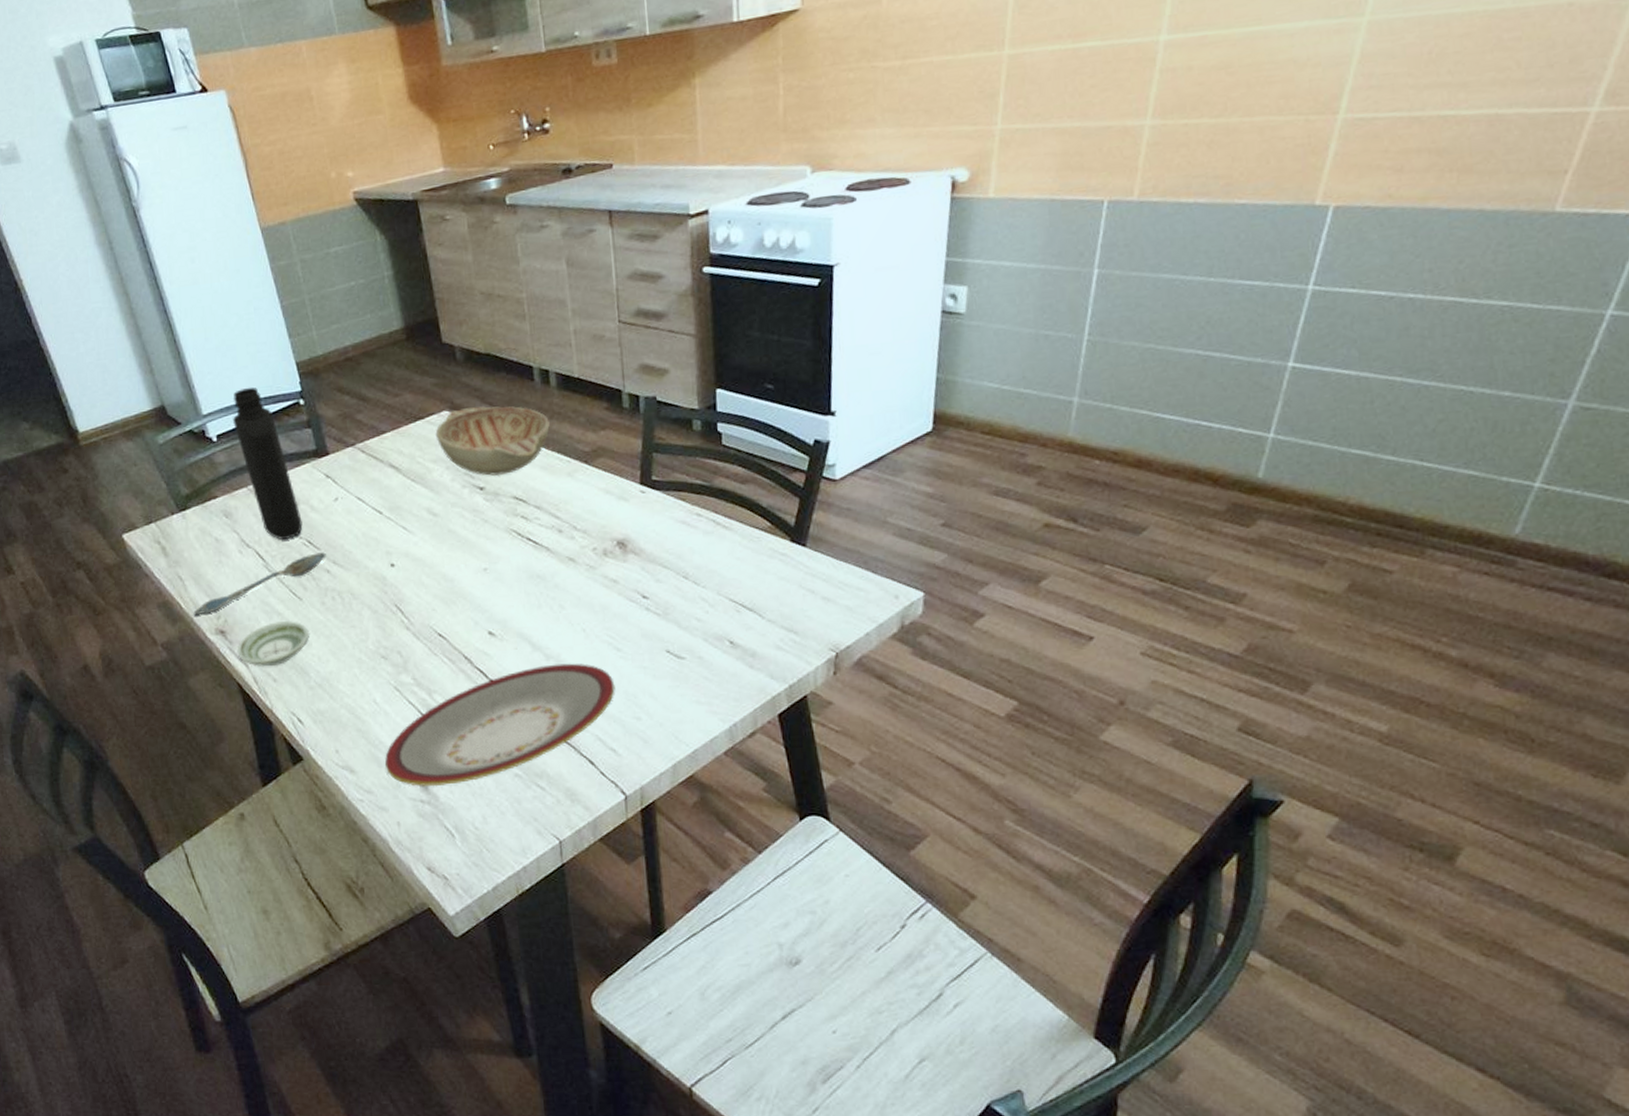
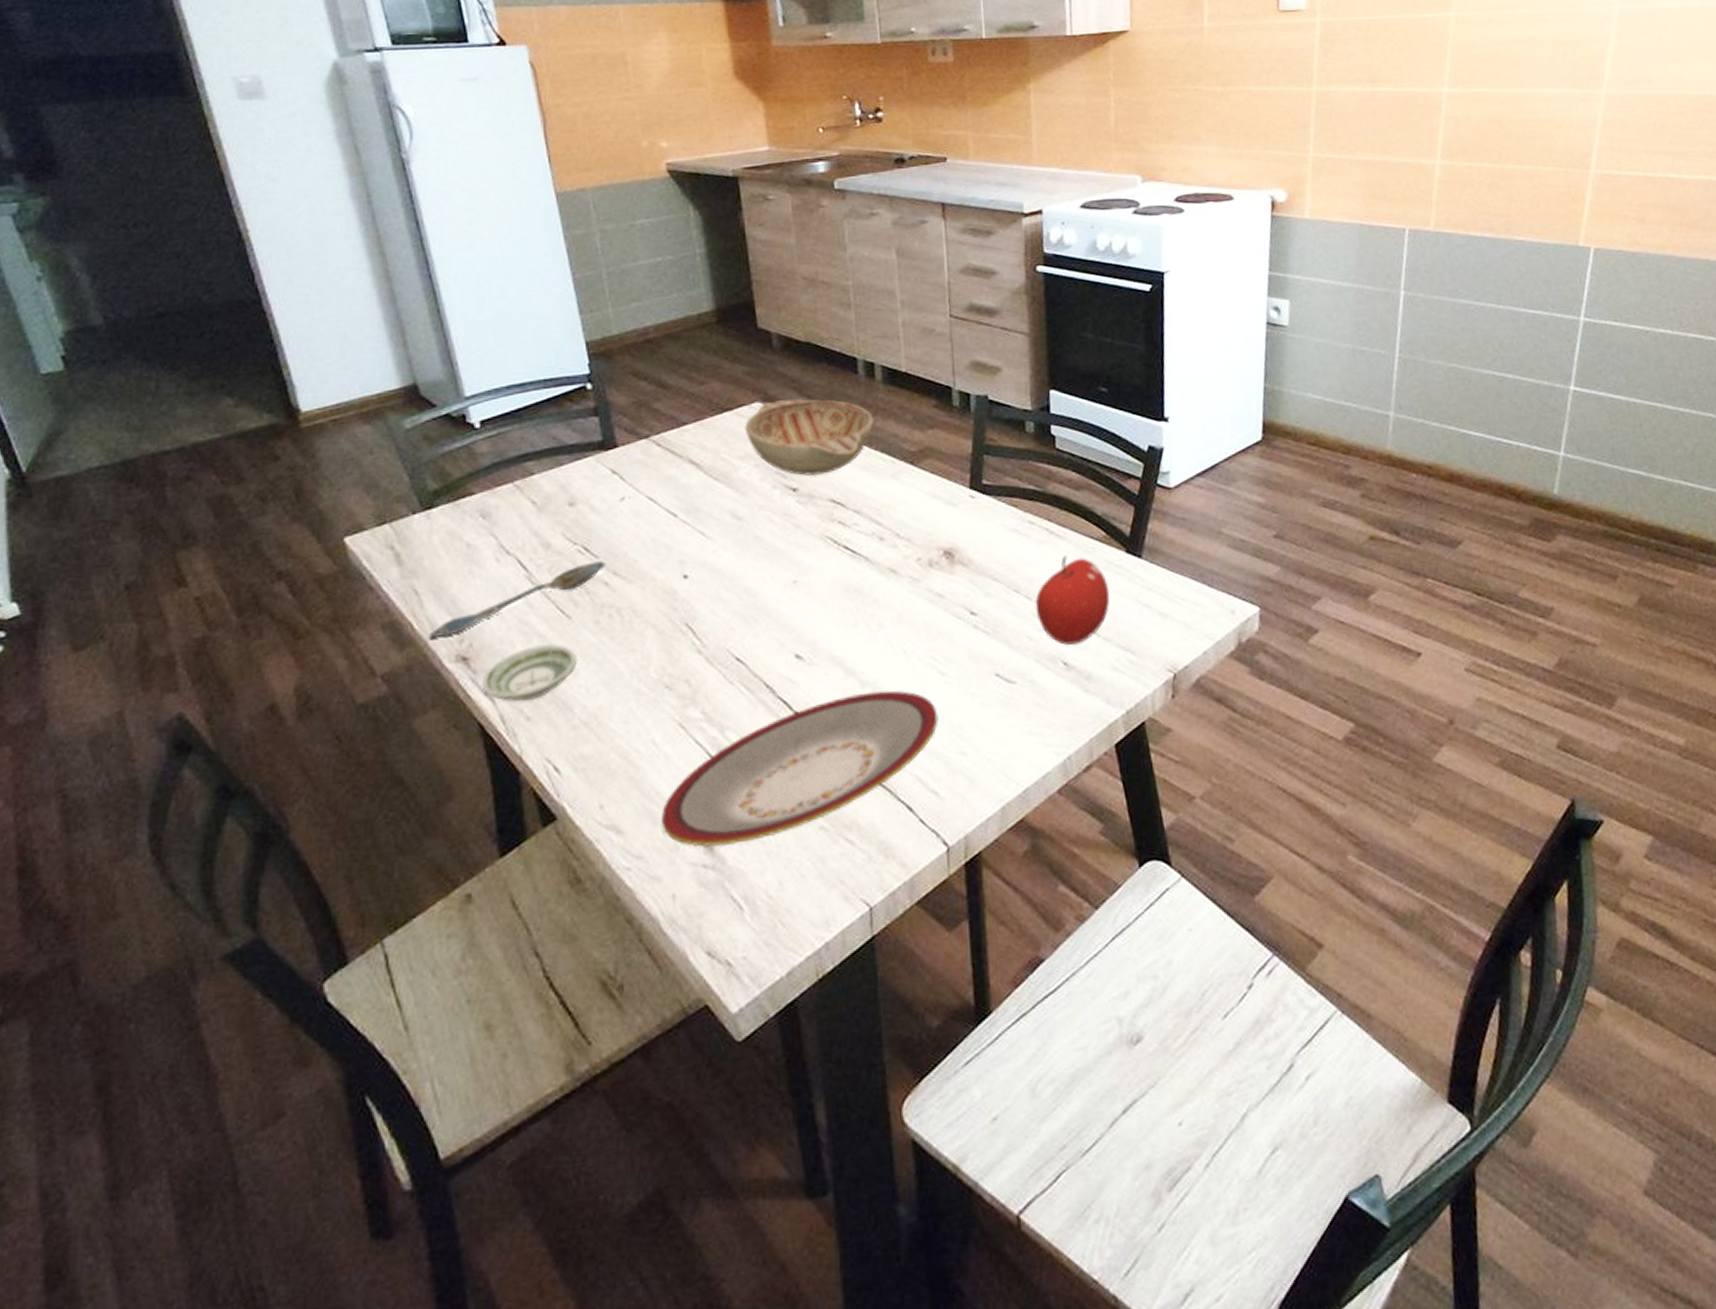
bottle: present [233,387,303,541] -> none [503,367,579,547]
fruit: none [702,545,775,626] -> present [1035,556,1110,645]

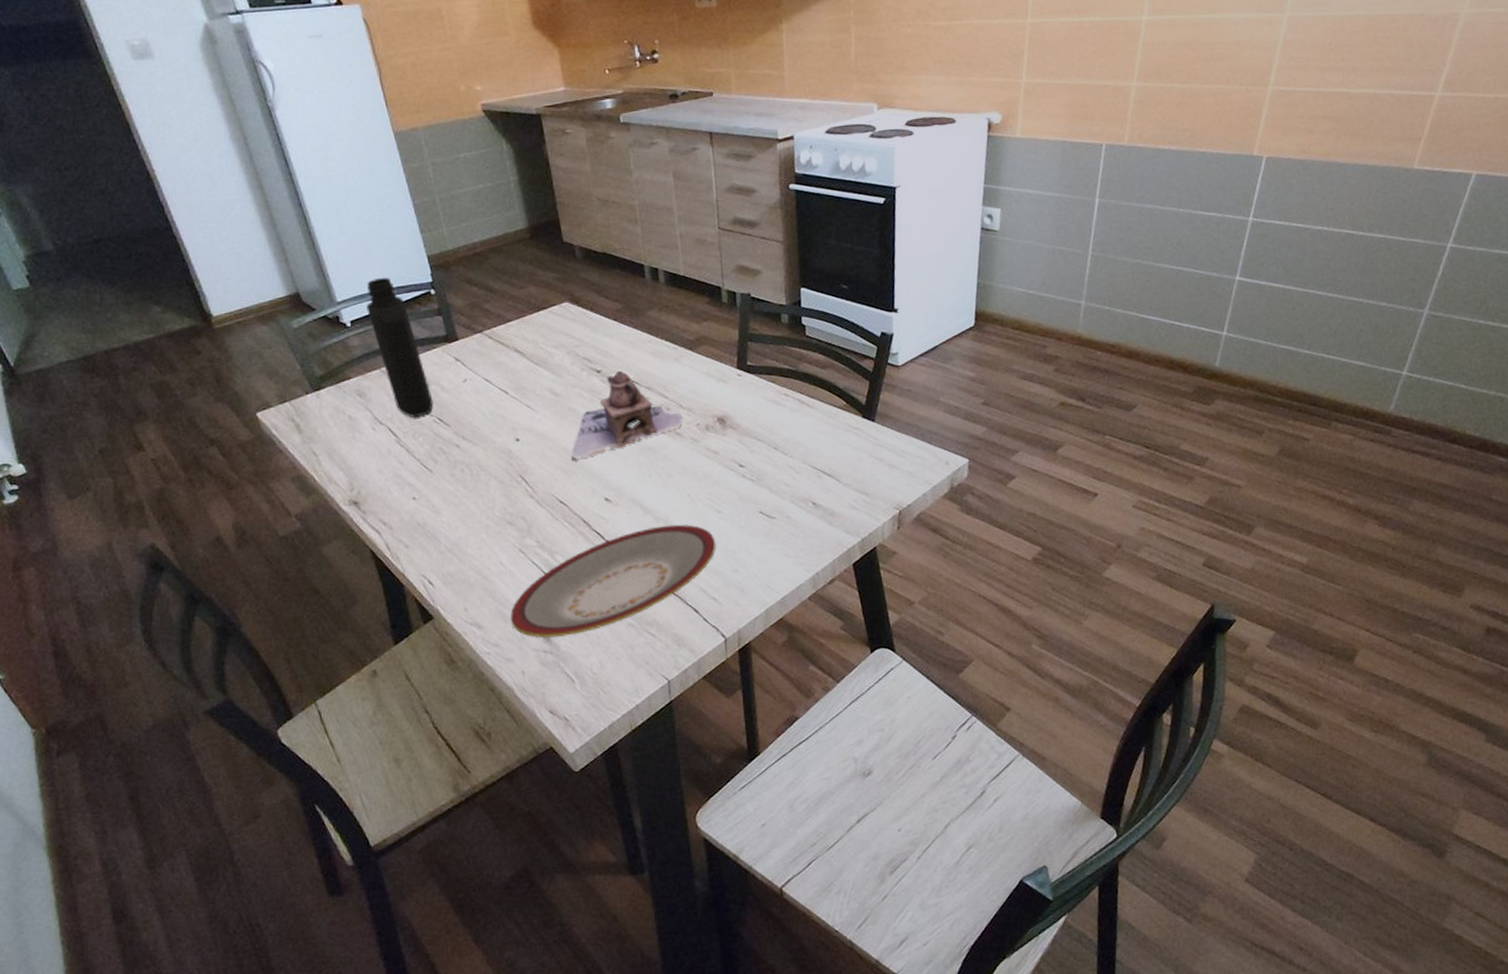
spoon: present [428,561,605,639] -> none [327,428,456,488]
saucer: present [482,644,578,702] -> none [370,491,441,534]
bottle: none [503,367,579,547] -> present [366,277,433,418]
decorative bowl: present [744,399,874,477] -> none [557,299,659,361]
teapot: none [755,489,899,606] -> present [571,370,682,462]
fruit: present [1035,556,1110,645] -> none [790,421,850,490]

